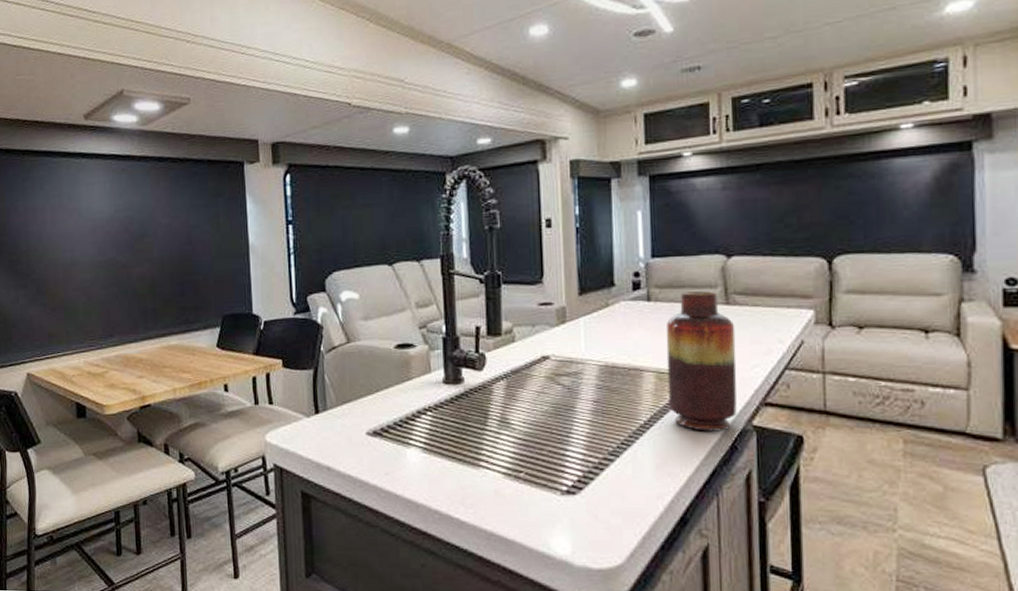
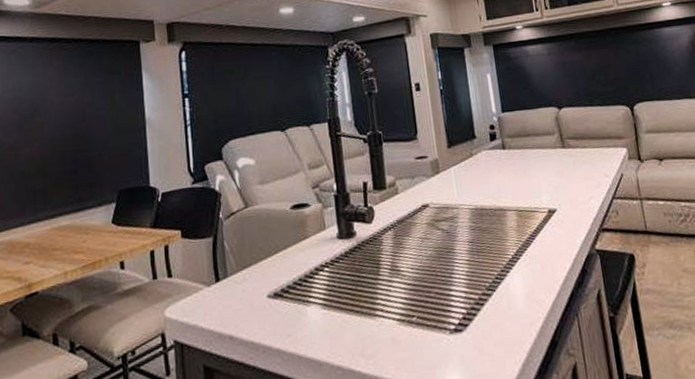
vase: present [666,291,737,431] -> none [520,137,583,259]

